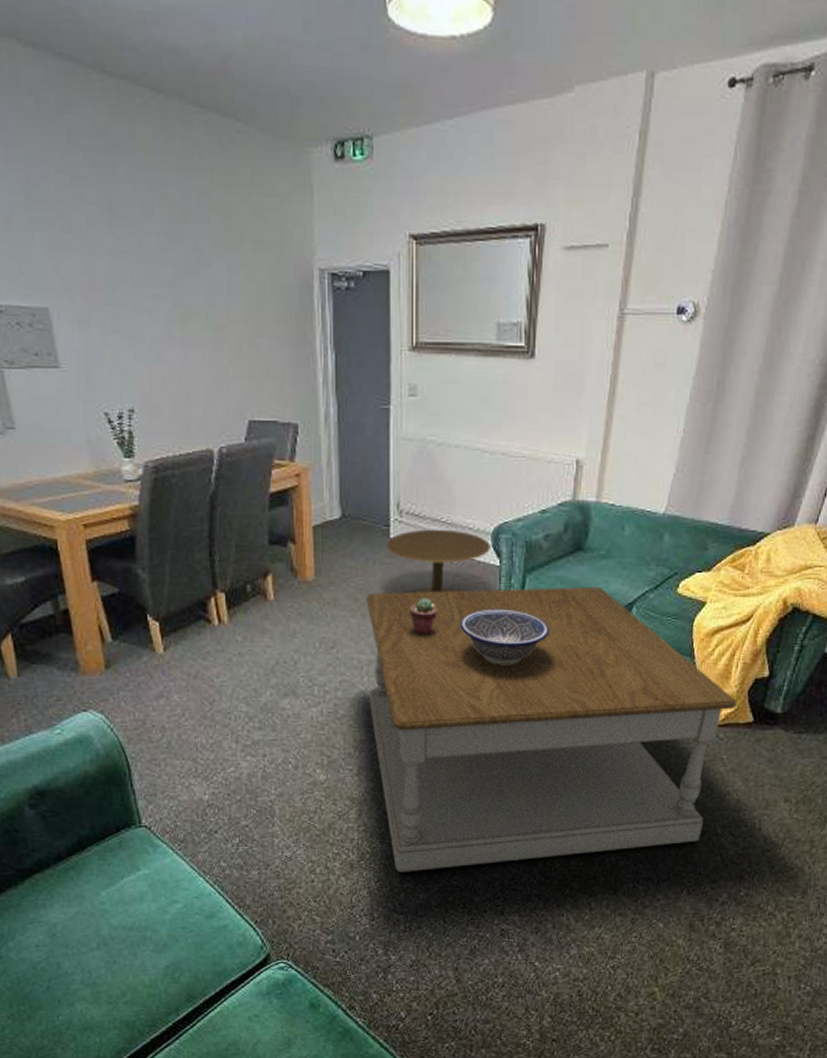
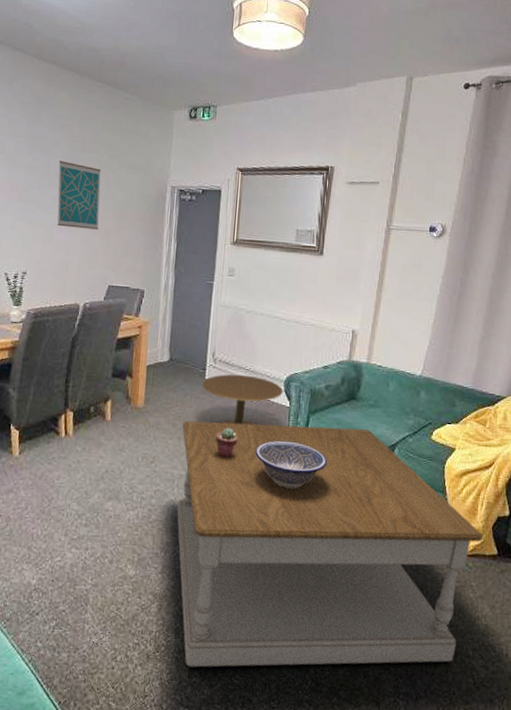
wall art: none [154,238,225,341] -> present [57,160,101,230]

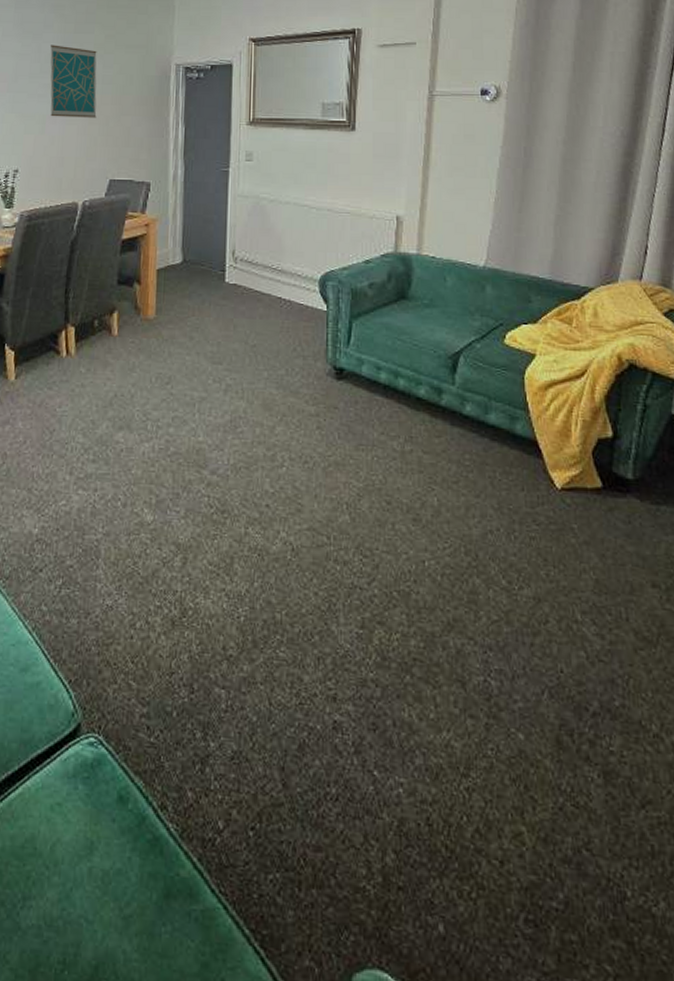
coffee table: present [177,420,483,668] -> none [200,332,582,637]
side table: present [202,374,283,426] -> none [221,274,318,335]
potted succulent: present [216,427,238,458] -> none [241,338,268,375]
decorative bowl: present [255,440,327,488] -> none [289,352,377,409]

